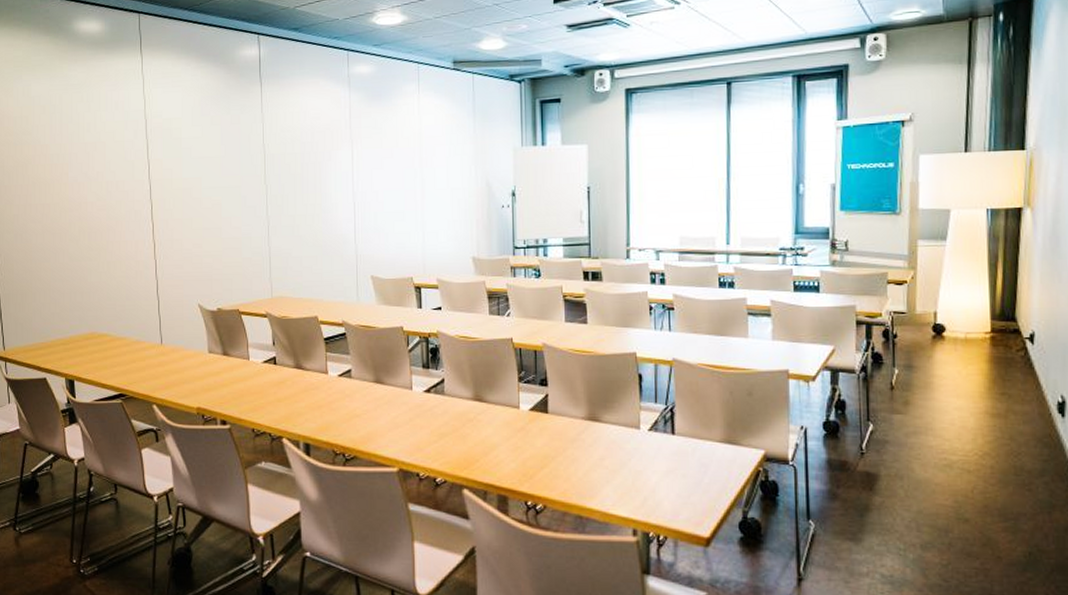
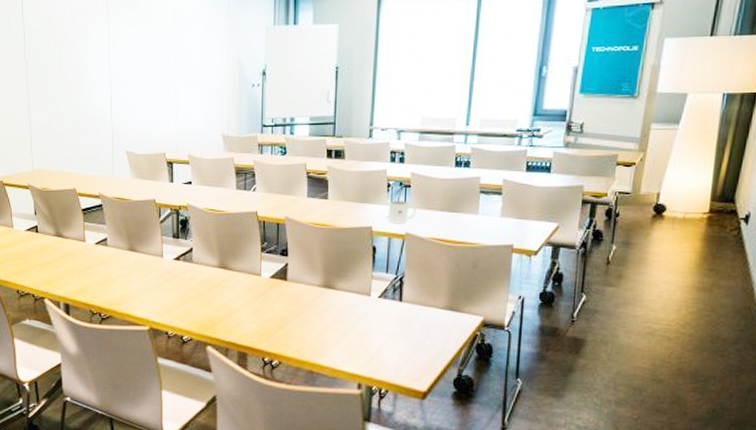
mug: none [652,324,682,350] -> present [387,201,417,224]

